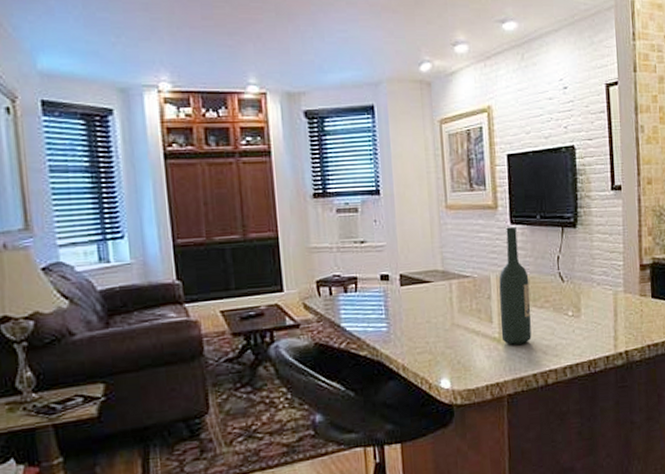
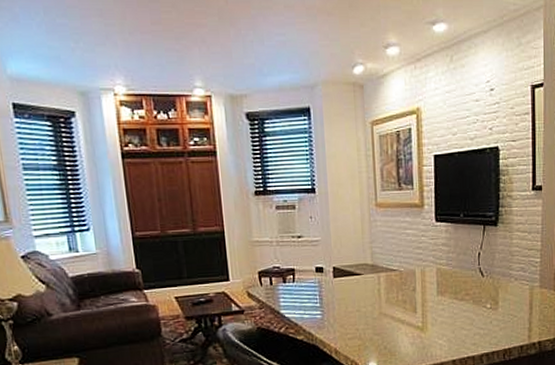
wine bottle: present [499,226,532,345] -> none [423,224,452,334]

